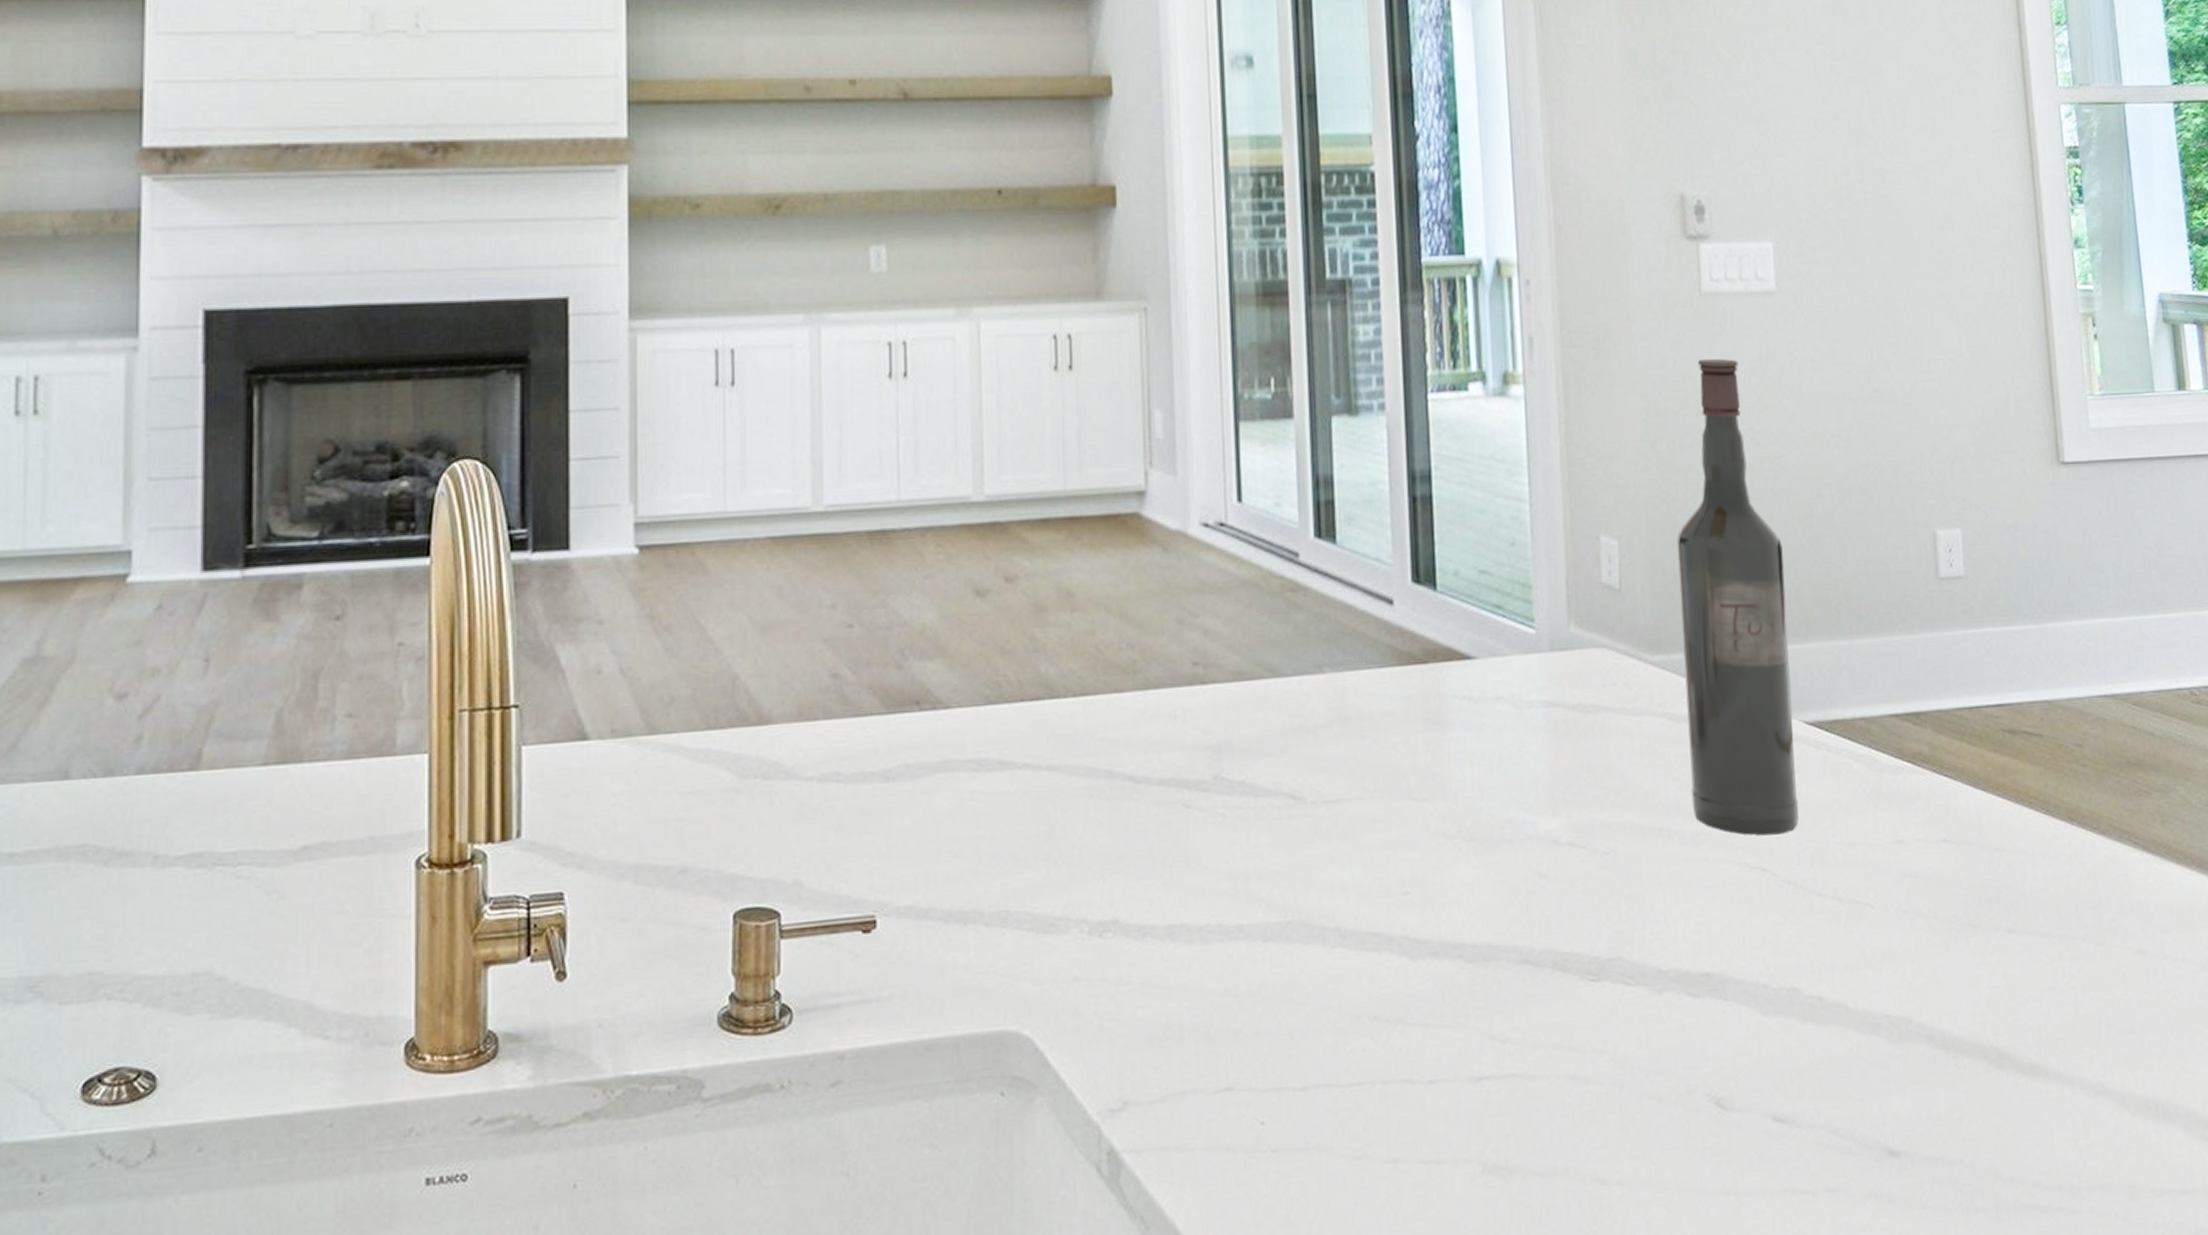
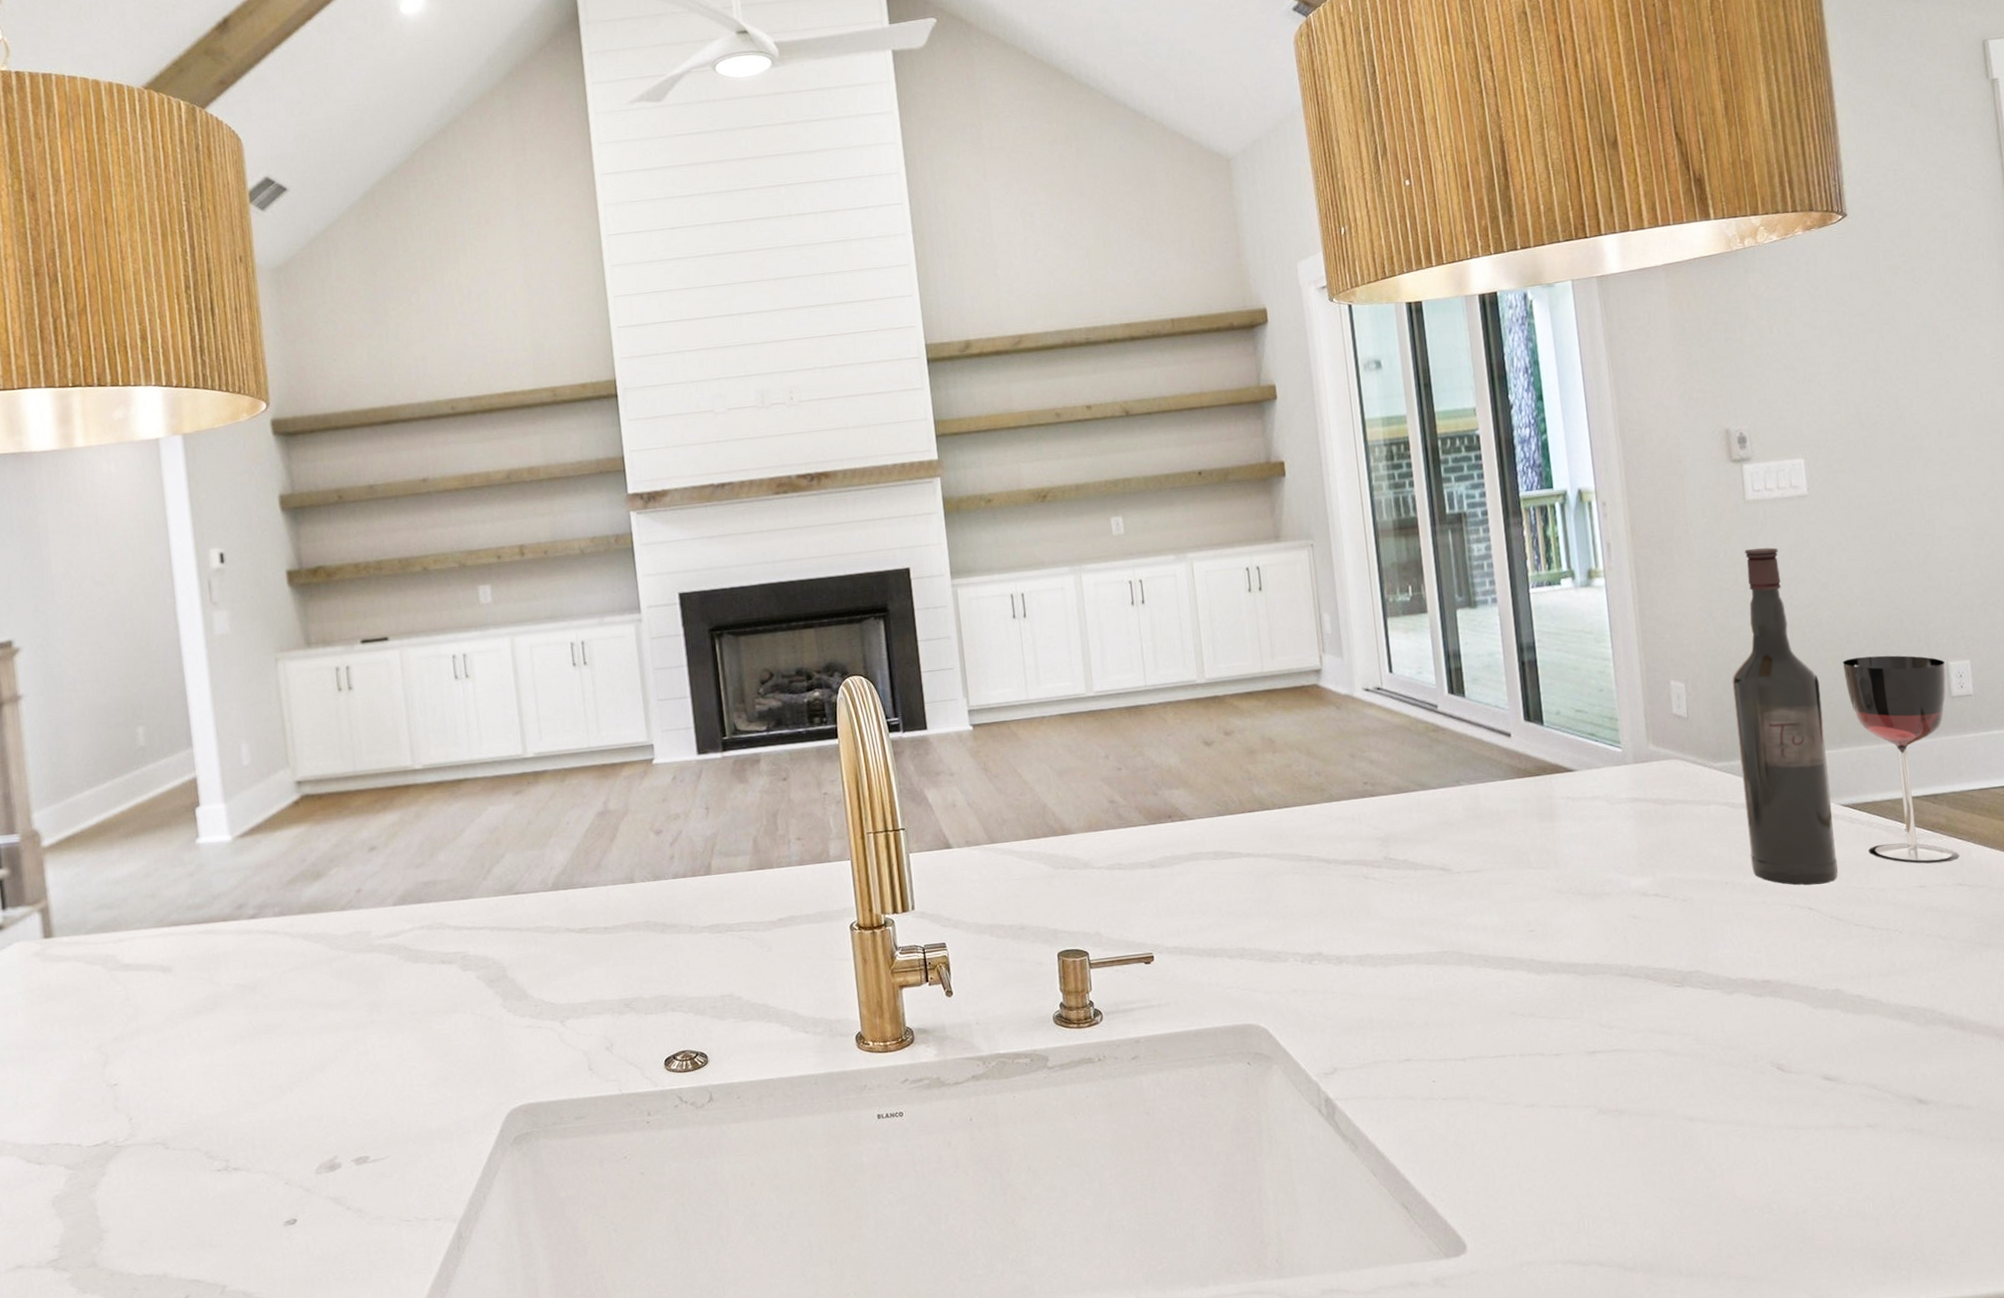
wineglass: none [1811,516,1946,811] -> present [1842,655,1961,864]

